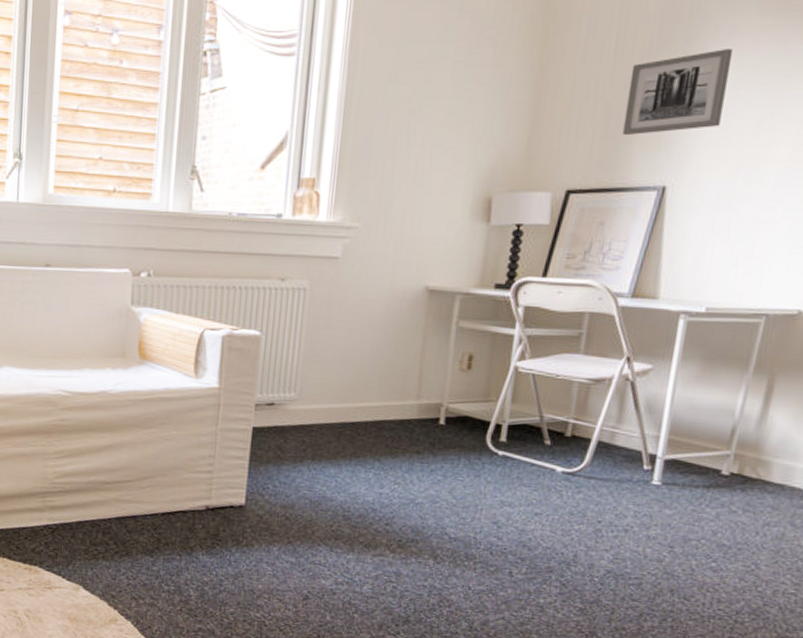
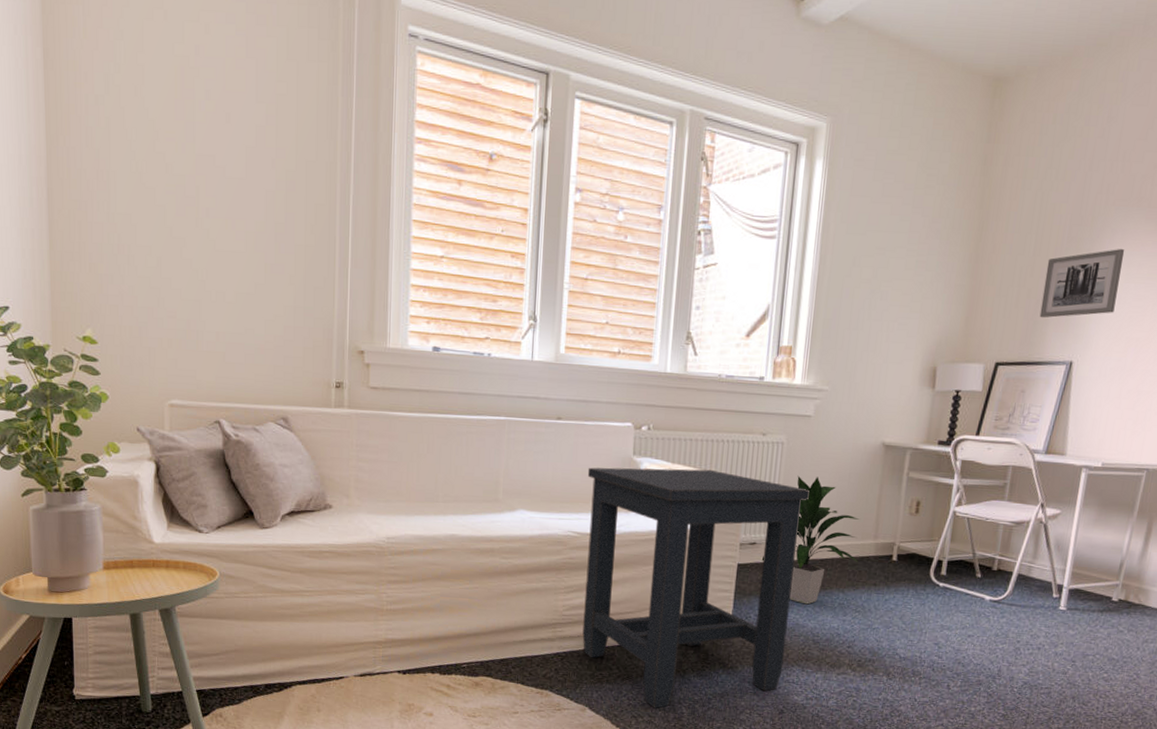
side table: none [75,319,338,590] -> present [582,467,810,708]
indoor plant: none [281,326,399,475] -> present [761,475,860,605]

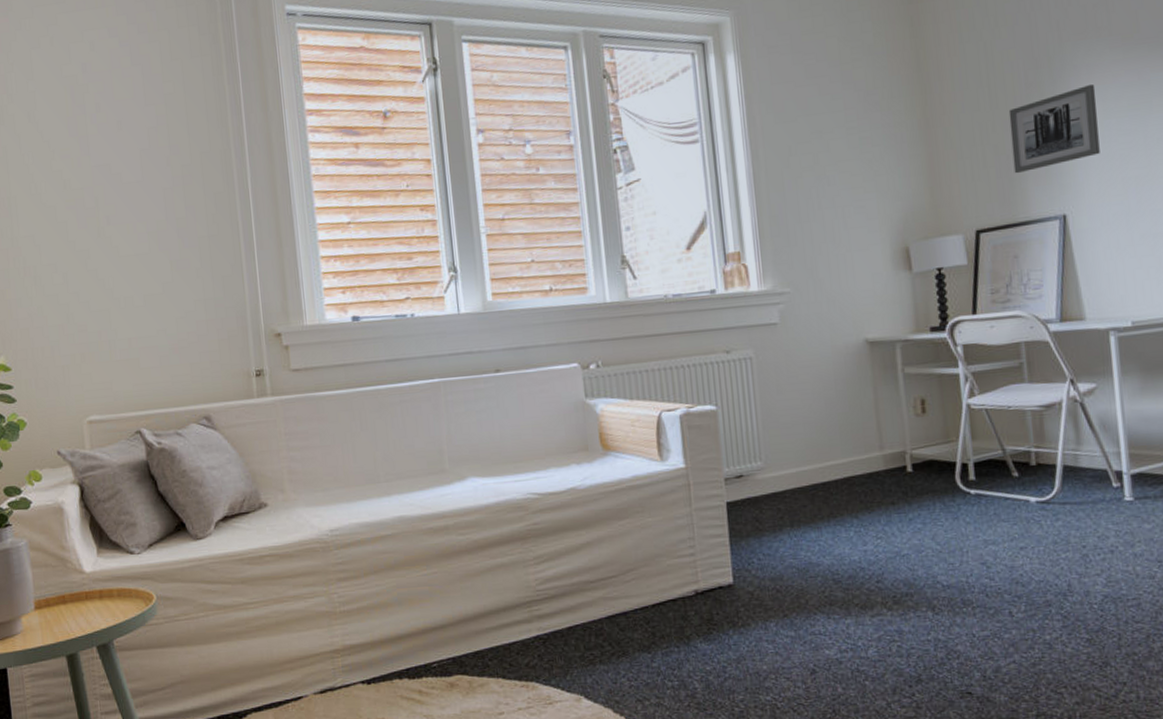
side table: present [582,467,810,708] -> none [538,400,804,687]
indoor plant: present [761,475,860,605] -> none [753,389,867,539]

